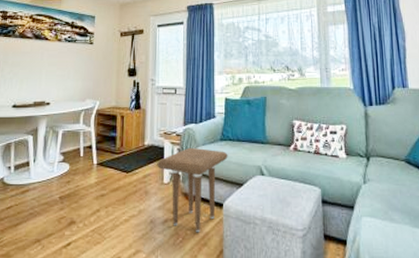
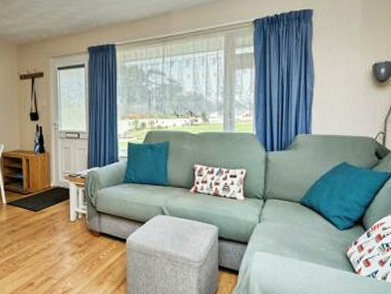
side table: present [157,147,228,233] -> none [63,189,131,264]

